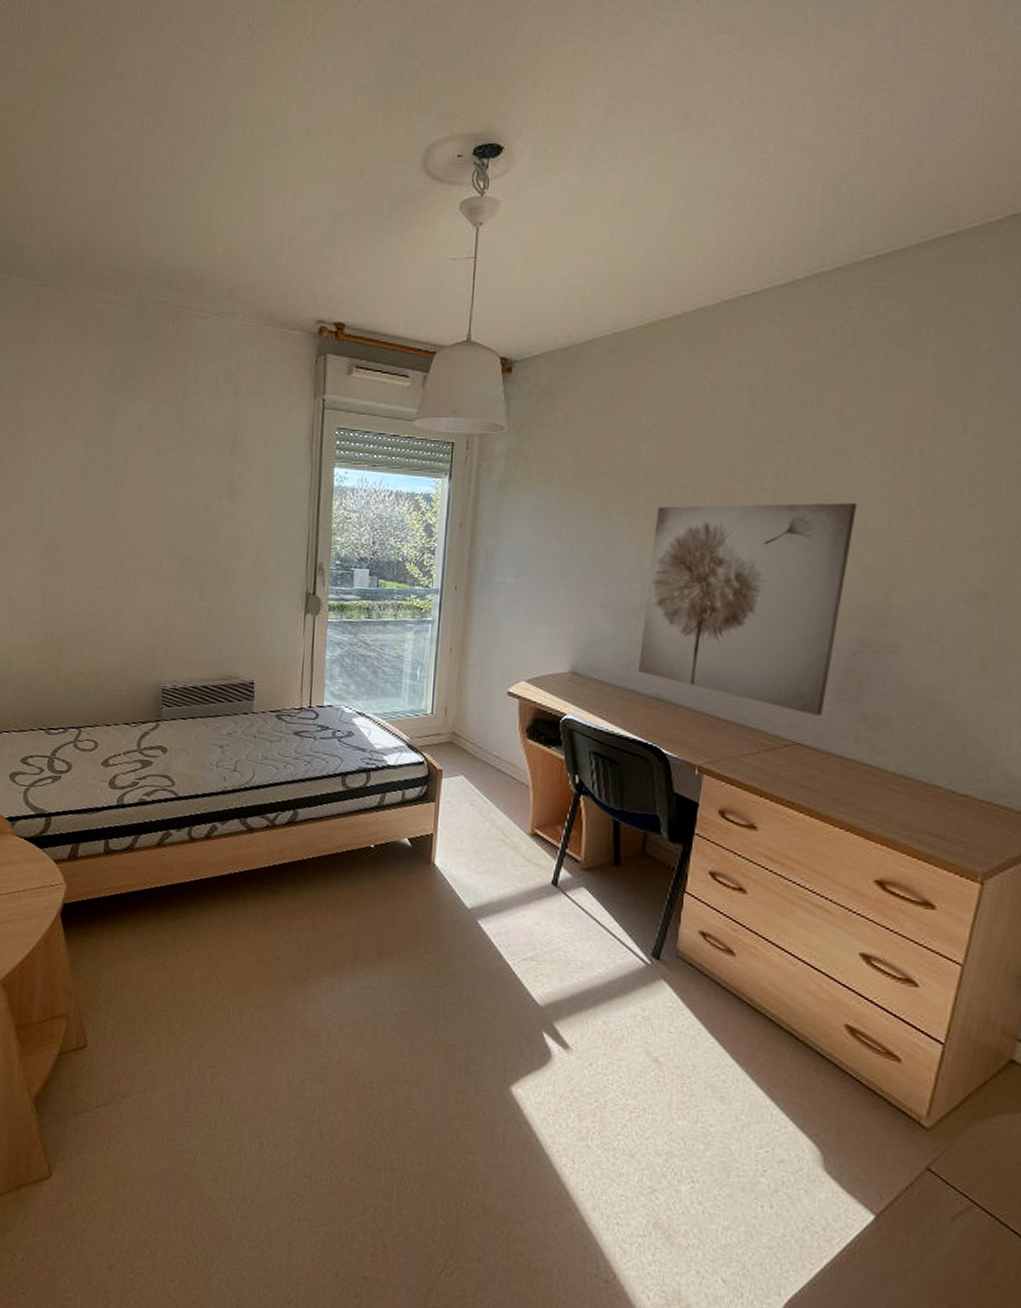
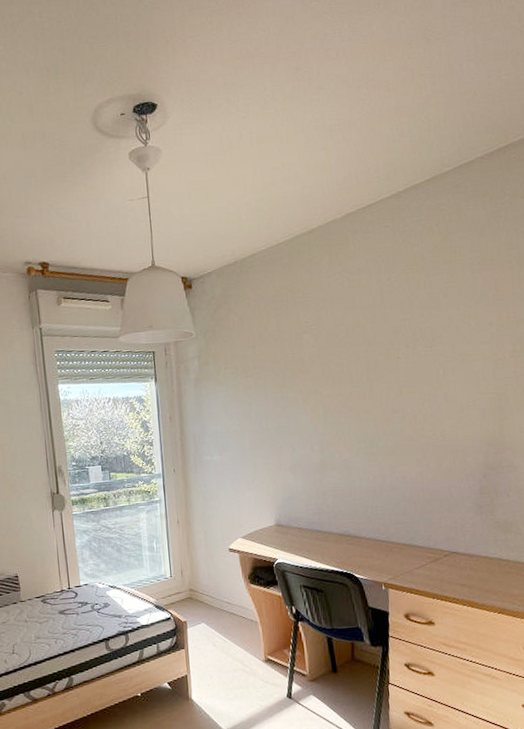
wall art: present [637,502,858,715] -> none [322,360,469,529]

